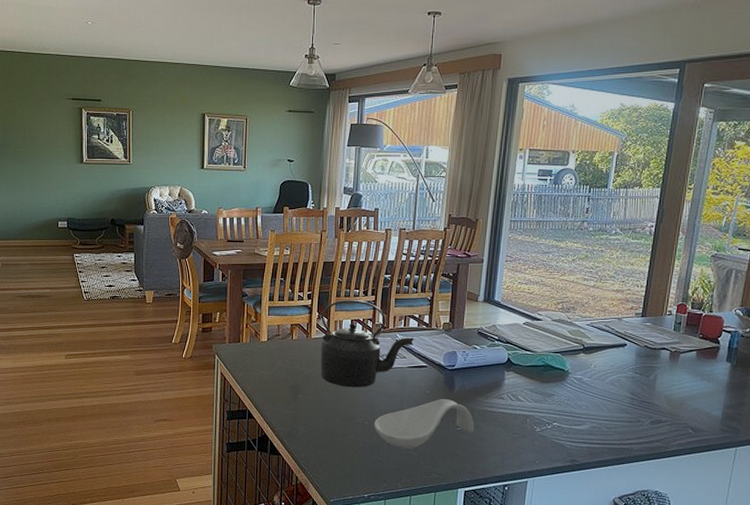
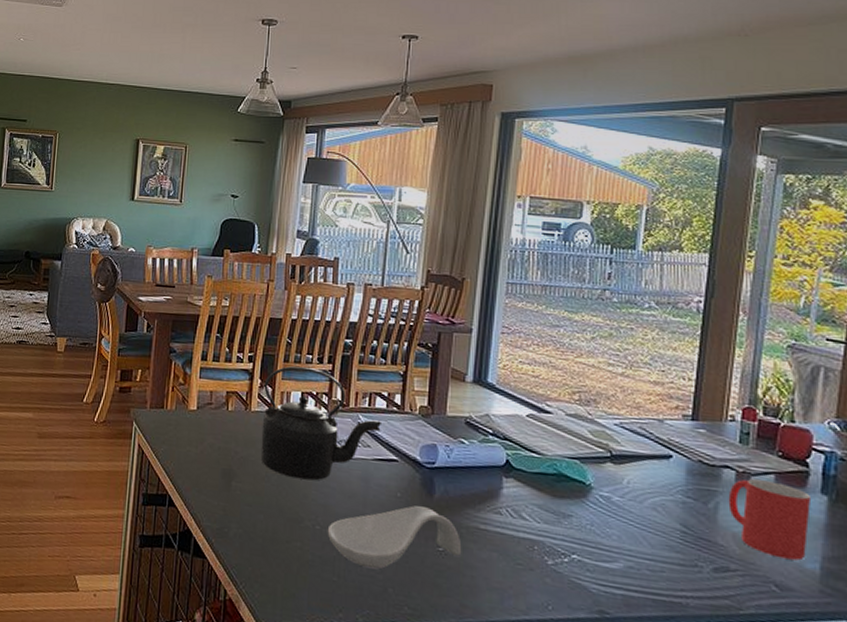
mug: none [663,356,720,410] -> present [728,479,812,561]

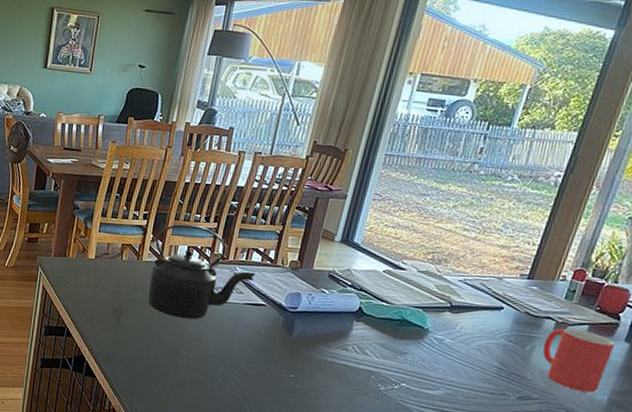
spoon rest: present [327,505,462,570] -> none [198,341,311,390]

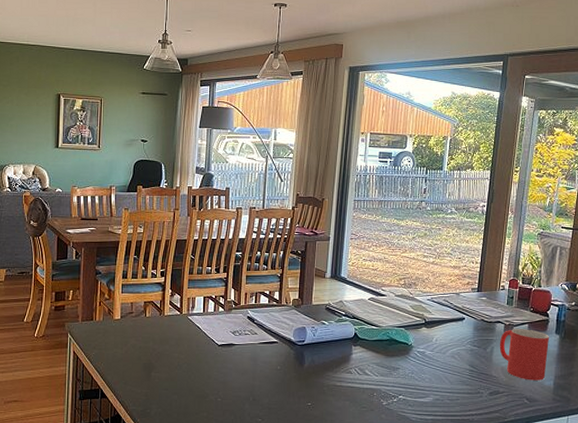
kettle: present [148,223,255,319] -> none [173,276,265,365]

